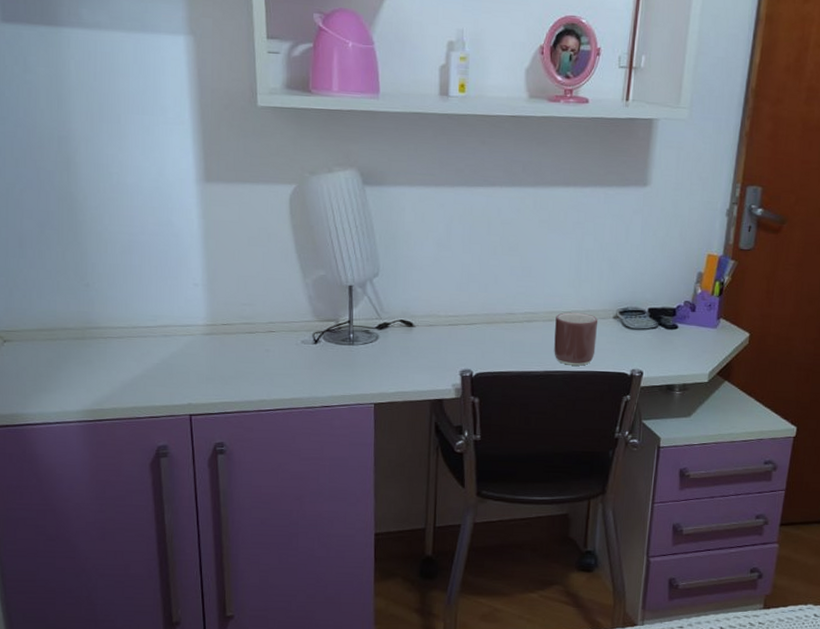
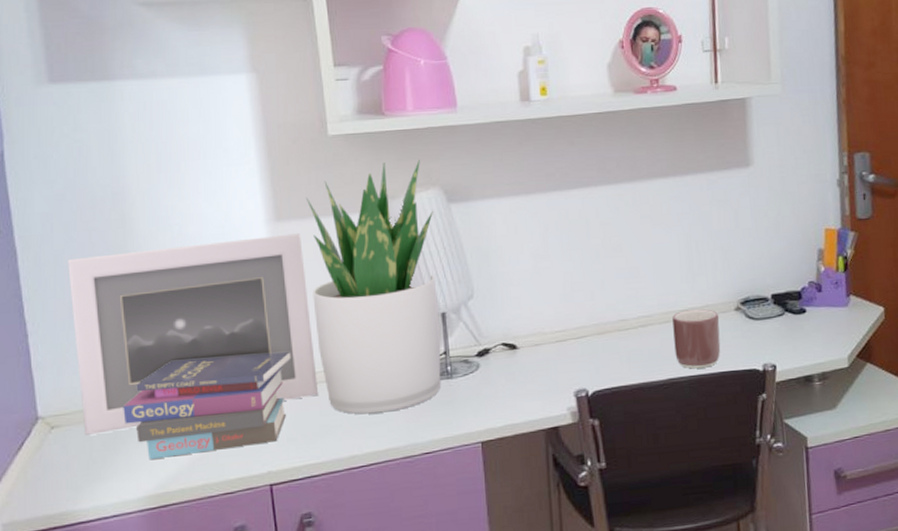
picture frame: none [19,193,236,352] -> present [68,233,319,435]
books: none [65,296,213,380] -> present [123,352,291,460]
planter: none [233,139,349,367] -> present [305,159,441,415]

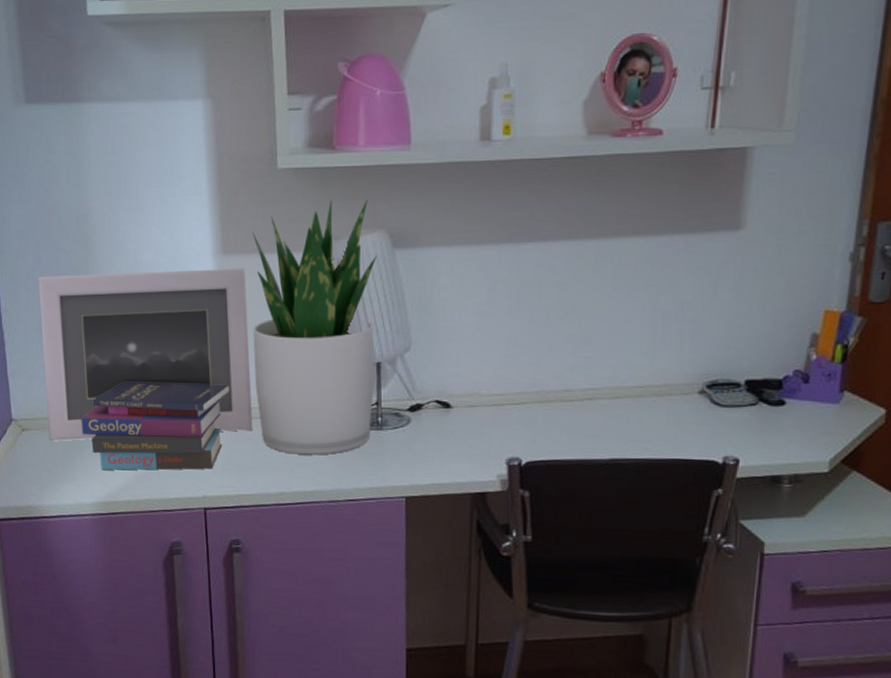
mug: present [672,308,721,369] -> none [622,386,679,452]

